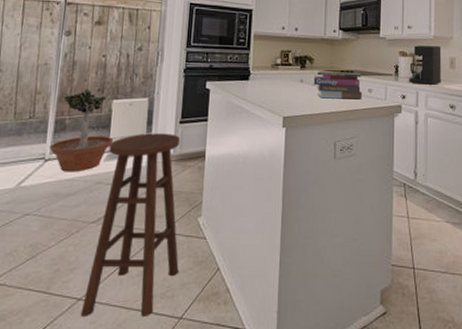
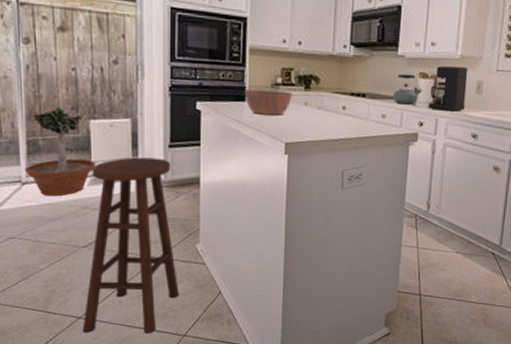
bowl: none [248,70,290,92] -> present [244,89,293,115]
books: present [313,71,362,100] -> none [319,93,374,126]
kettle: none [377,53,403,80] -> present [392,73,423,105]

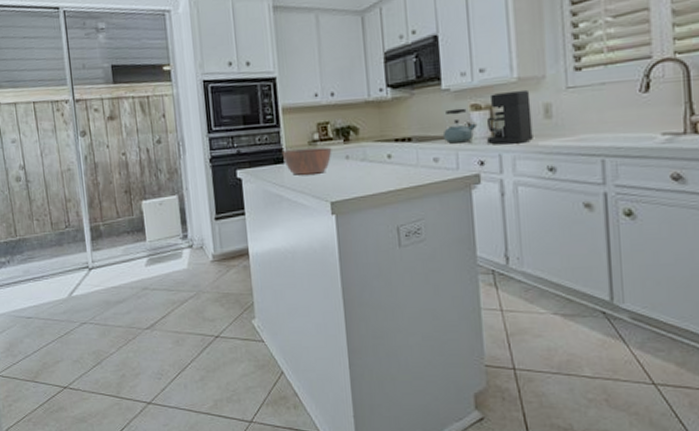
potted tree: present [24,100,96,197] -> none [90,182,151,280]
bar stool: present [82,157,179,334] -> none [147,232,241,420]

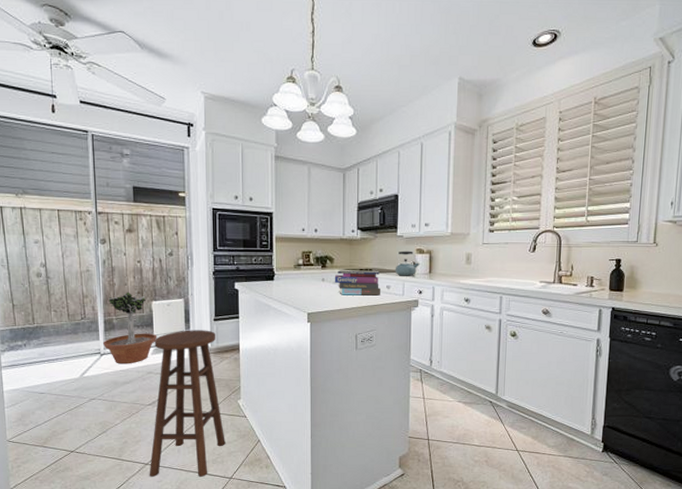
potted tree: none [90,182,151,280] -> present [102,286,157,364]
bar stool: none [147,232,241,420] -> present [149,330,225,477]
bowl: present [282,147,332,175] -> none [272,271,312,290]
books: none [361,138,426,176] -> present [334,270,380,296]
coffee maker: present [487,89,533,145] -> none [426,242,458,280]

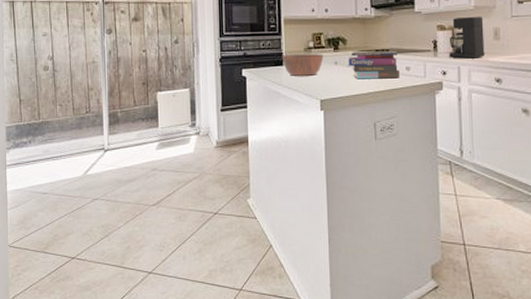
potted tree: present [102,286,157,364] -> none [106,76,162,161]
bar stool: present [149,330,225,477] -> none [152,121,234,288]
bowl: none [272,271,312,290] -> present [281,54,324,76]
kettle: present [395,251,420,276] -> none [414,28,442,56]
coffee maker: none [426,242,458,280] -> present [449,16,485,59]

